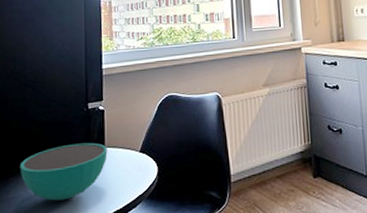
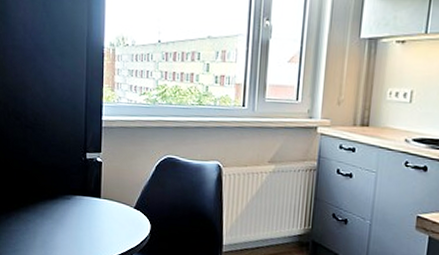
bowl: present [19,142,108,201] -> none [20,190,103,241]

